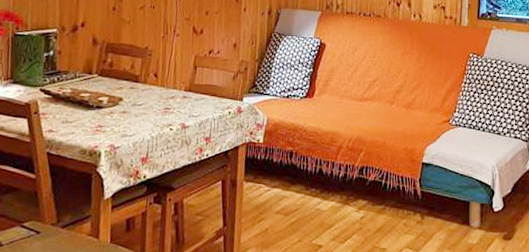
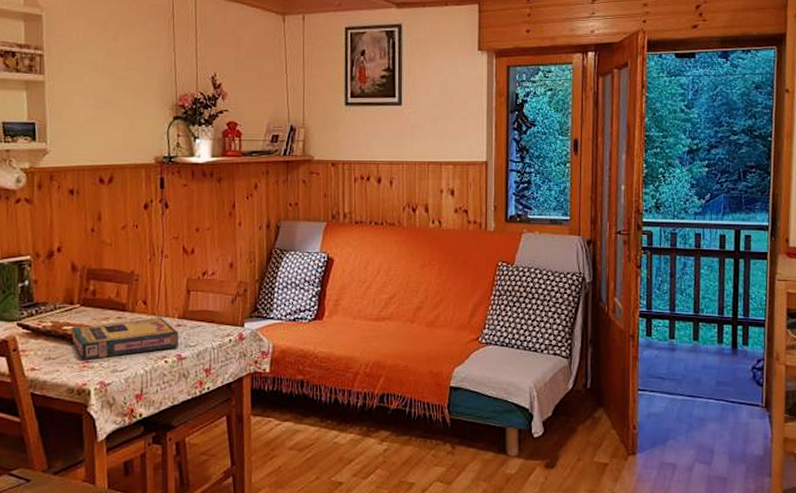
video game box: none [88,89,184,125] -> present [72,318,180,361]

